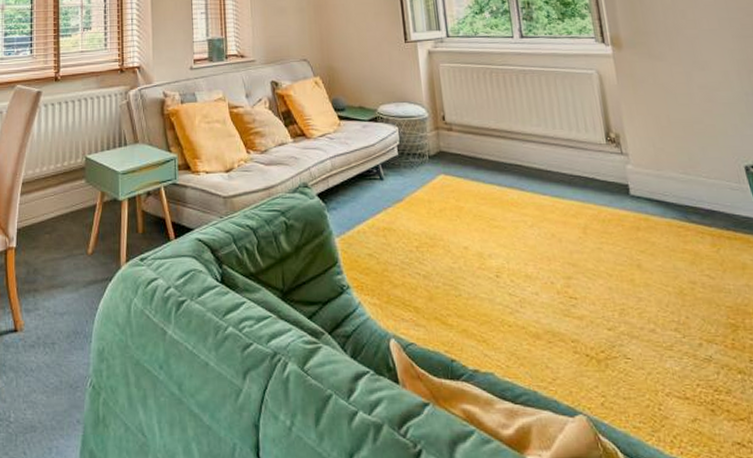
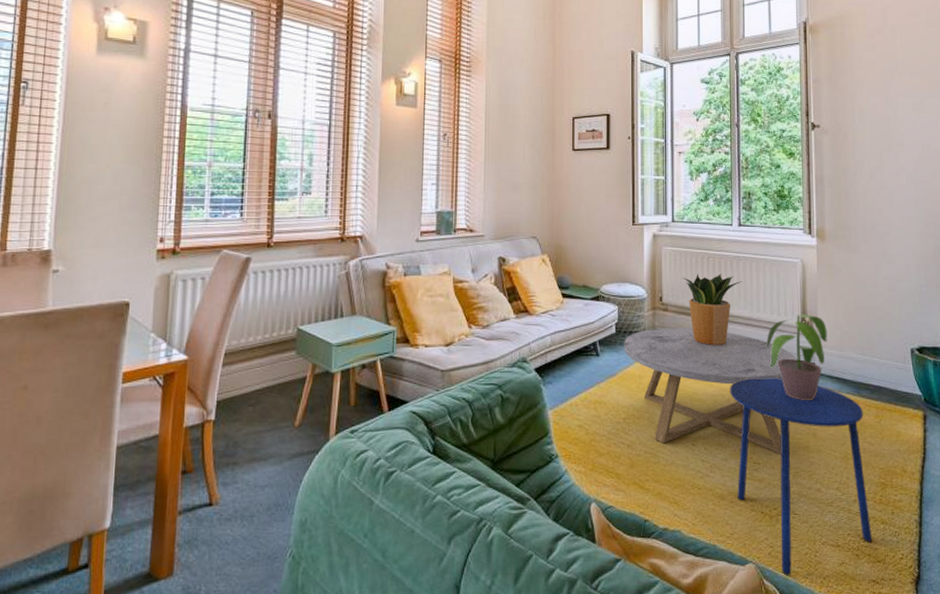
coffee table: none [408,148,606,288] -> present [624,328,797,454]
potted plant: none [464,89,532,167] -> present [682,273,743,346]
side table: none [531,200,730,432] -> present [730,377,873,576]
potted plant: none [567,128,640,228] -> present [765,313,827,401]

